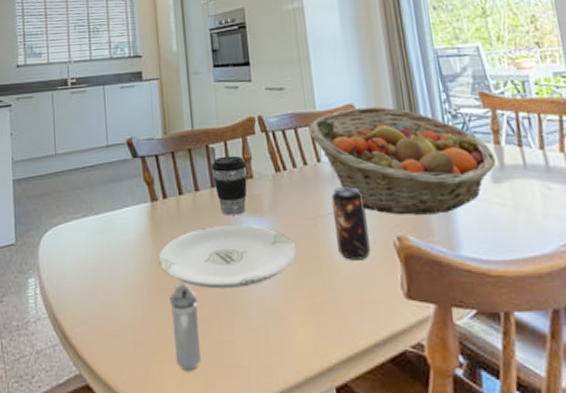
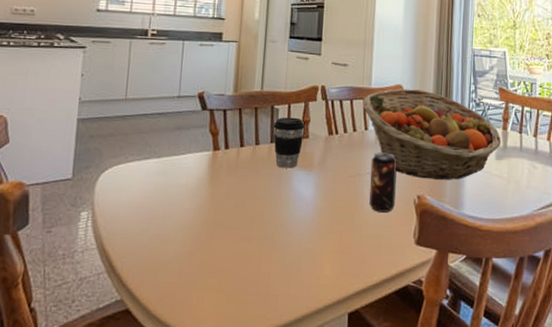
plate: present [158,225,297,289] -> none [212,176,336,230]
shaker: present [169,282,202,371] -> none [214,223,243,299]

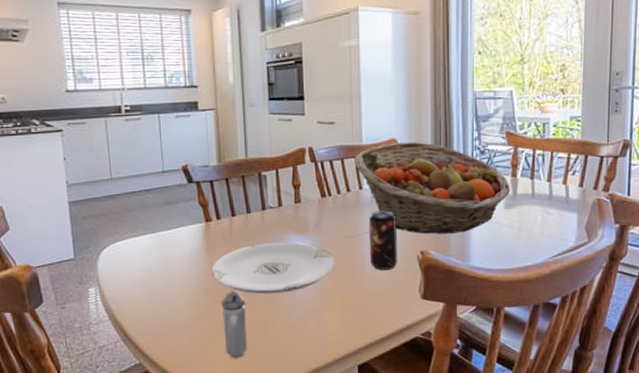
plate: none [212,176,336,230] -> present [211,242,335,294]
shaker: none [214,223,243,299] -> present [221,289,248,358]
coffee cup: present [273,117,305,169] -> none [262,182,296,234]

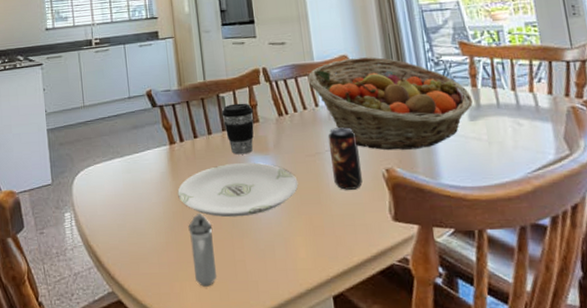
coffee cup: none [262,182,296,234] -> present [221,103,254,155]

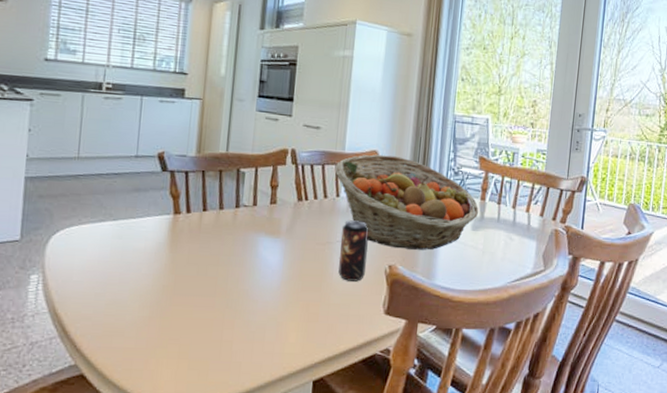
plate: present [177,162,298,218] -> none [172,242,303,298]
shaker: present [188,212,218,287] -> none [174,289,204,365]
coffee cup: present [221,103,254,155] -> none [238,181,273,235]

